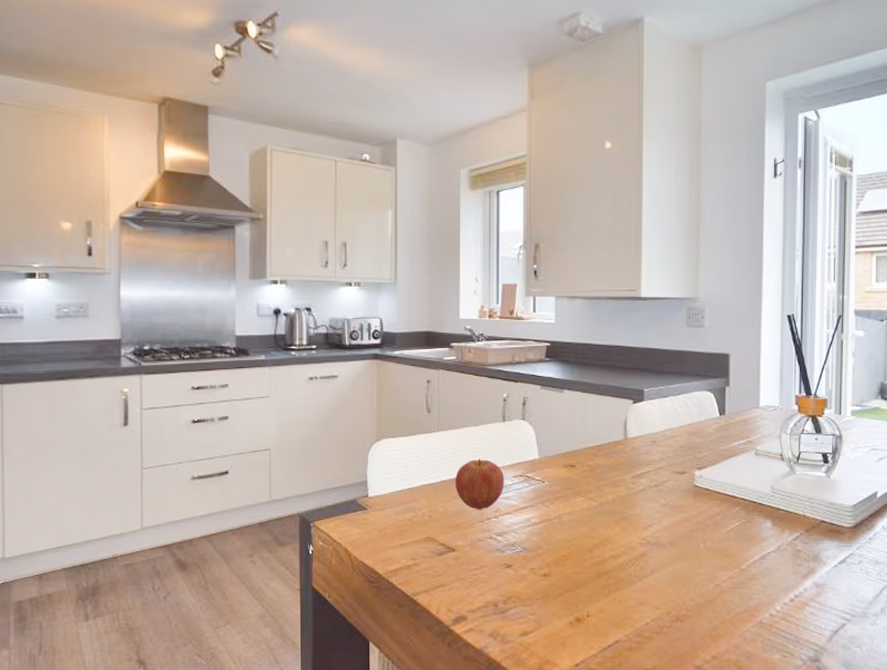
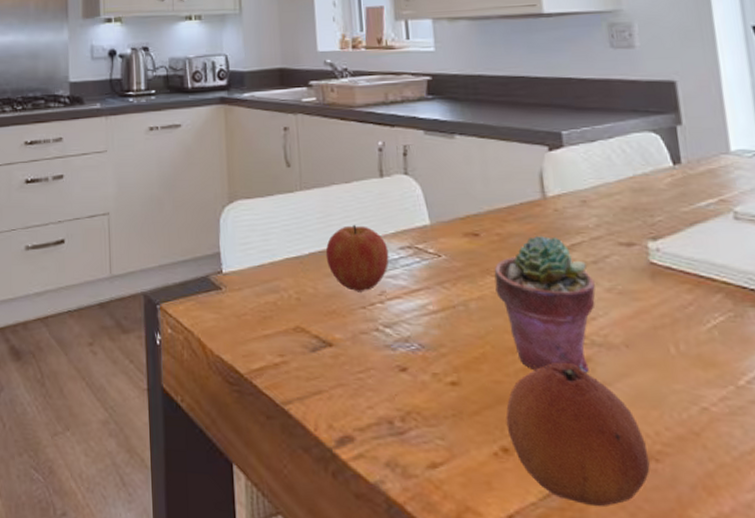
fruit: none [581,558,676,654] -> present [505,363,650,507]
potted succulent: none [583,466,654,564] -> present [494,235,596,373]

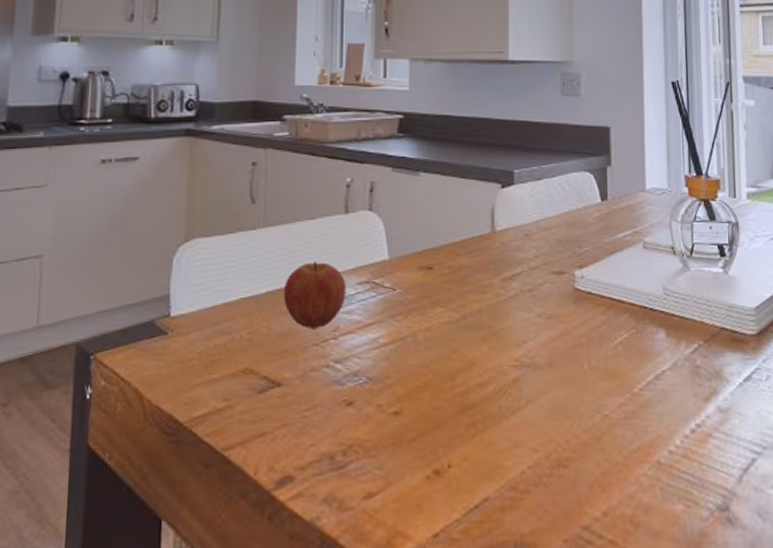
potted succulent: present [494,235,596,373] -> none [443,266,529,395]
fruit: present [505,363,650,507] -> none [440,385,558,516]

